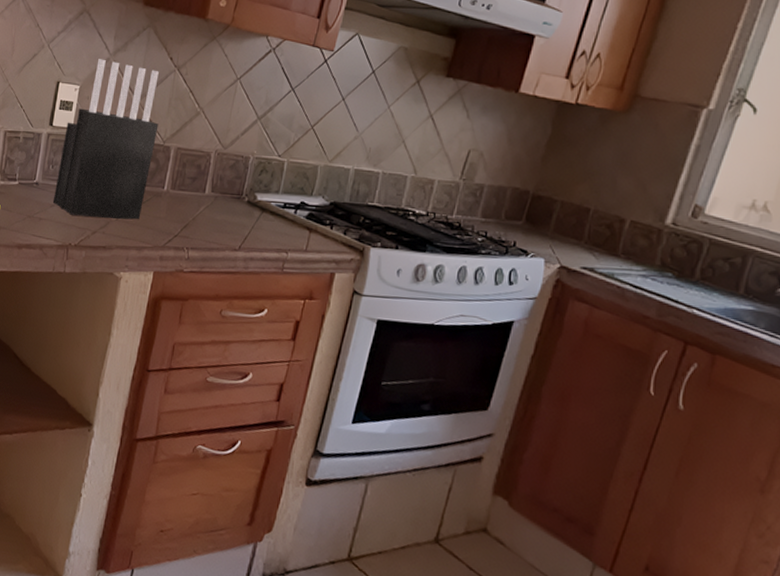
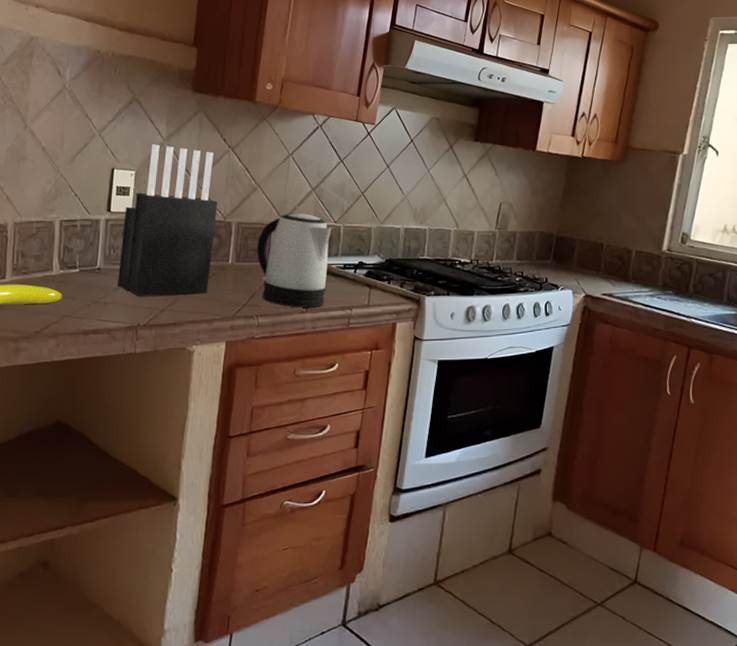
kettle: none [194,142,275,247] -> present [258,212,332,308]

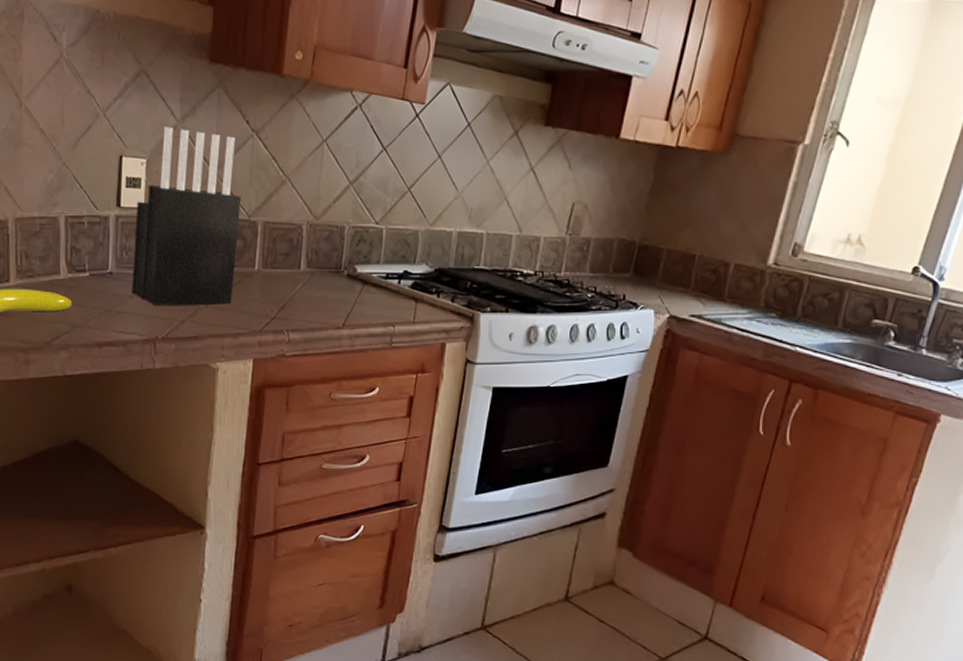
kettle: present [258,212,332,308] -> none [287,211,373,323]

